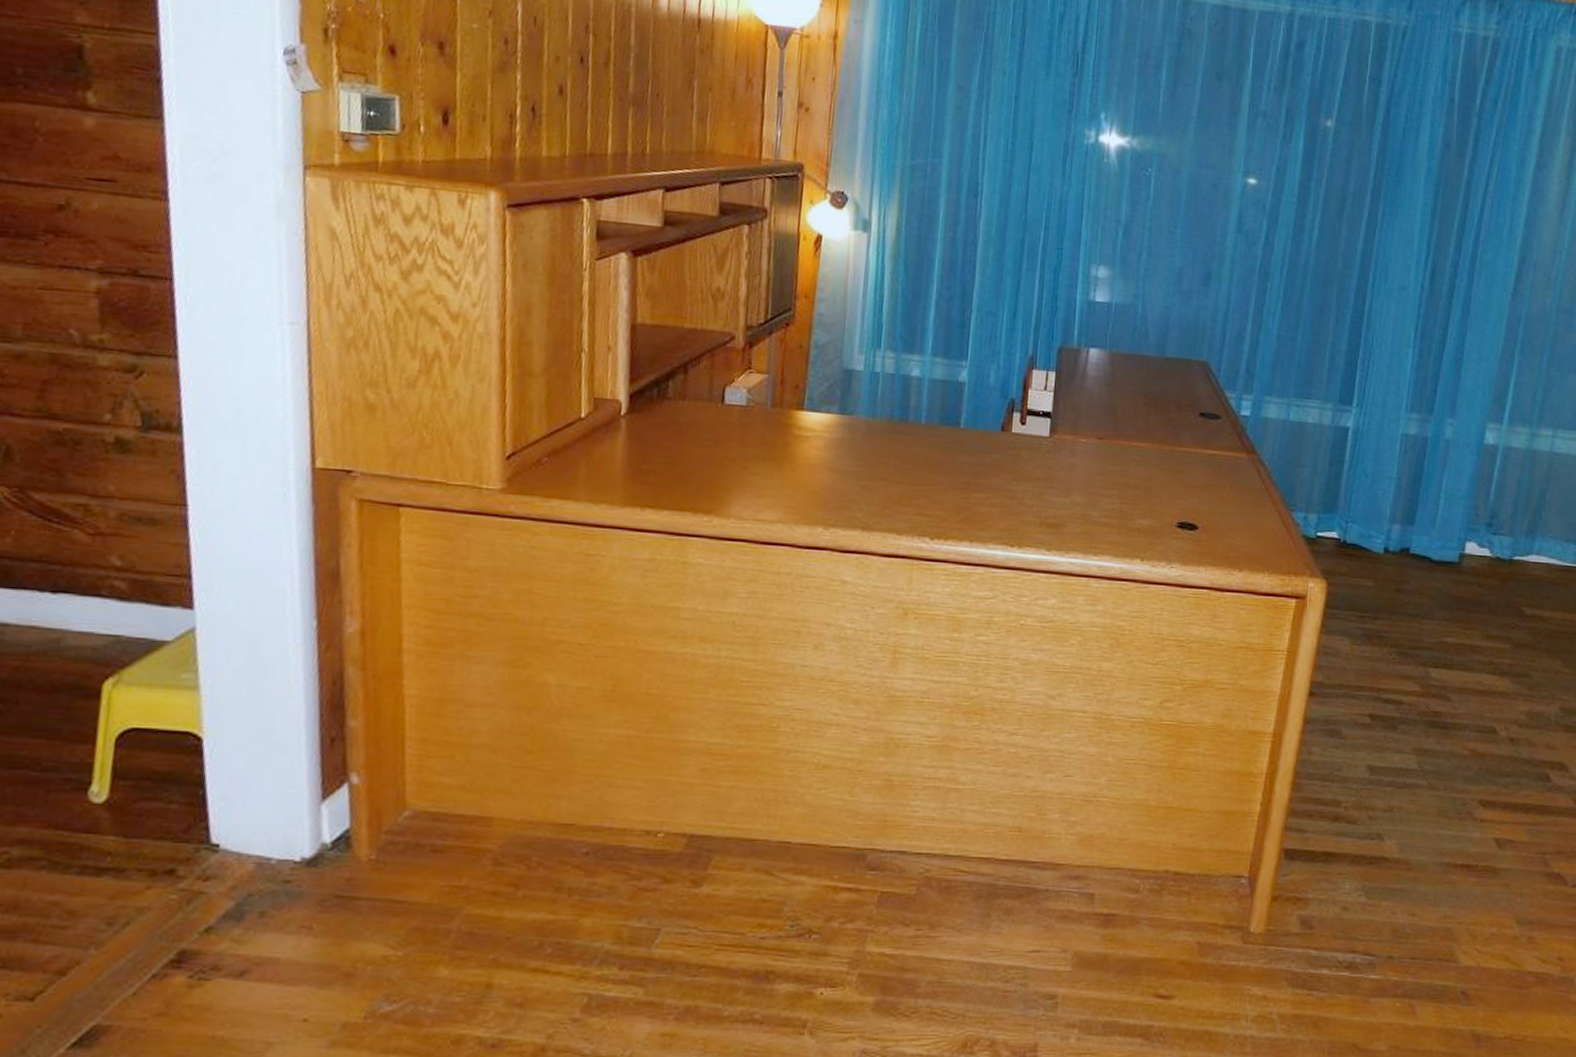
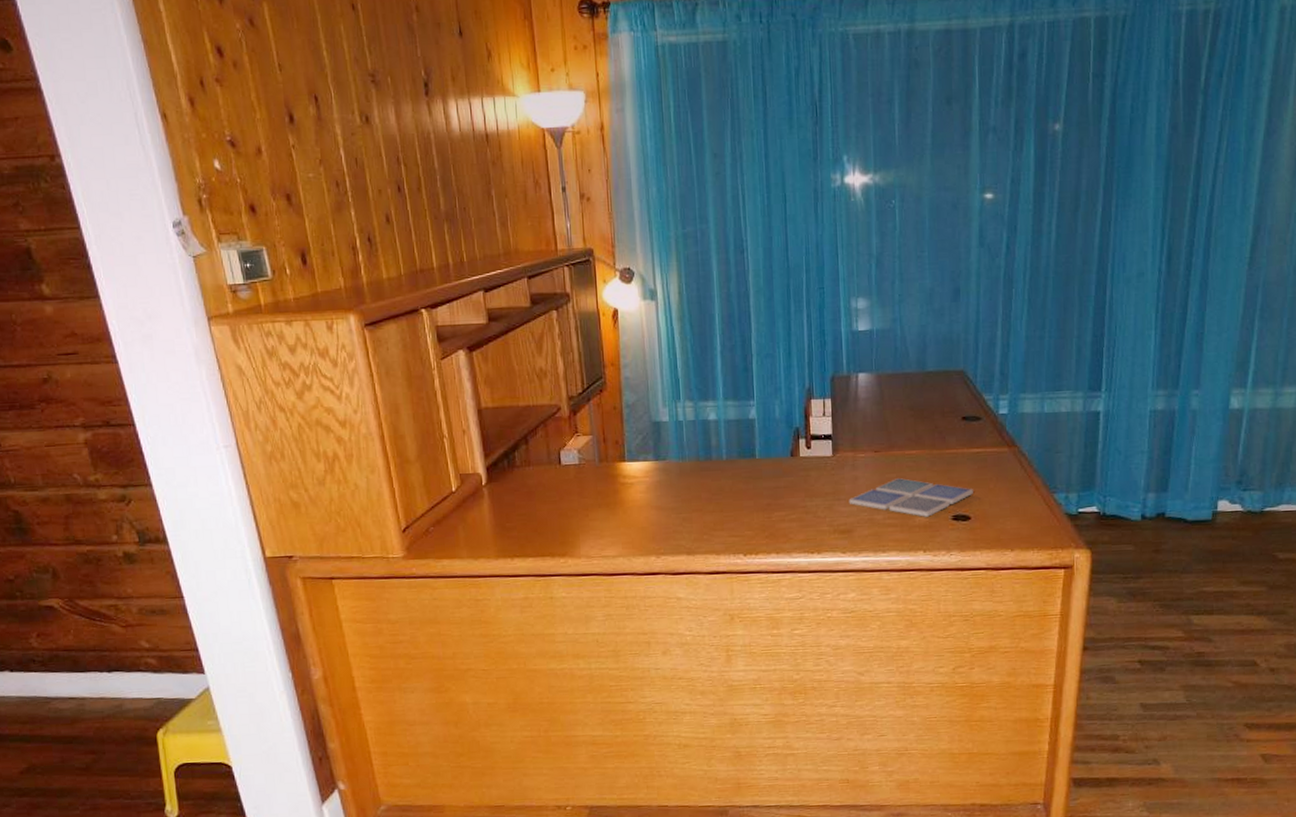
drink coaster: none [1061,472,1204,521] -> present [848,478,973,517]

